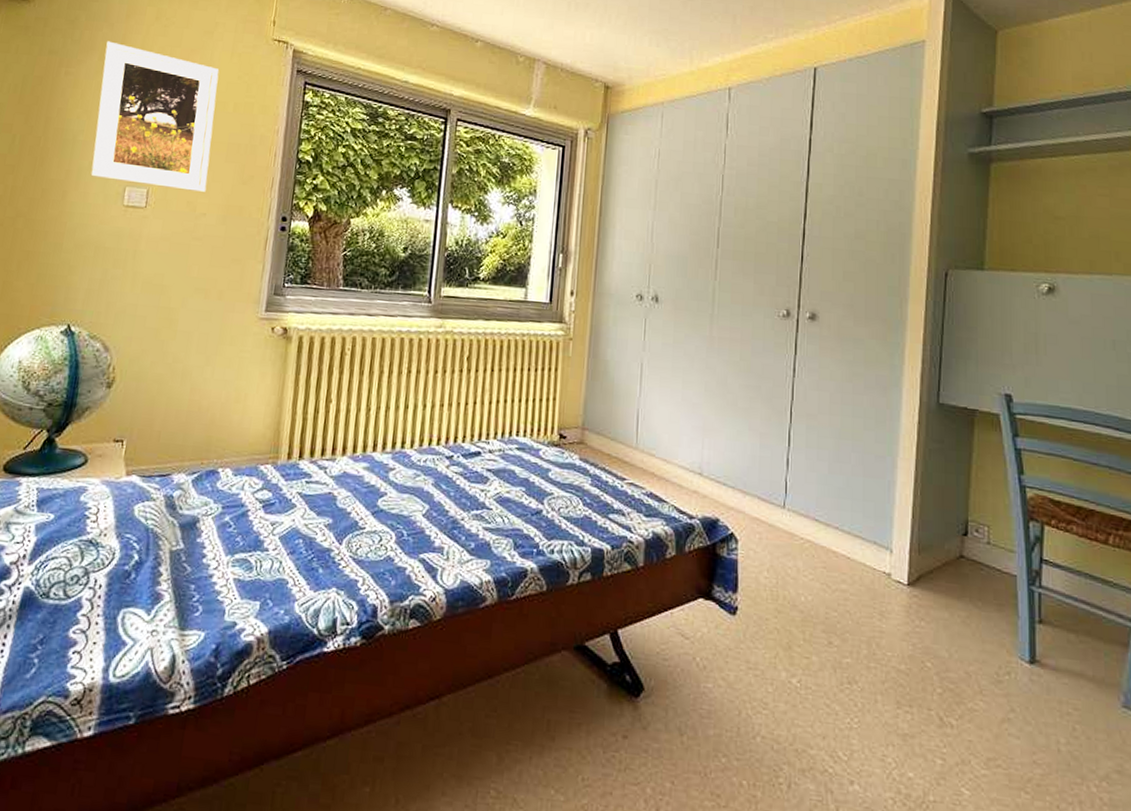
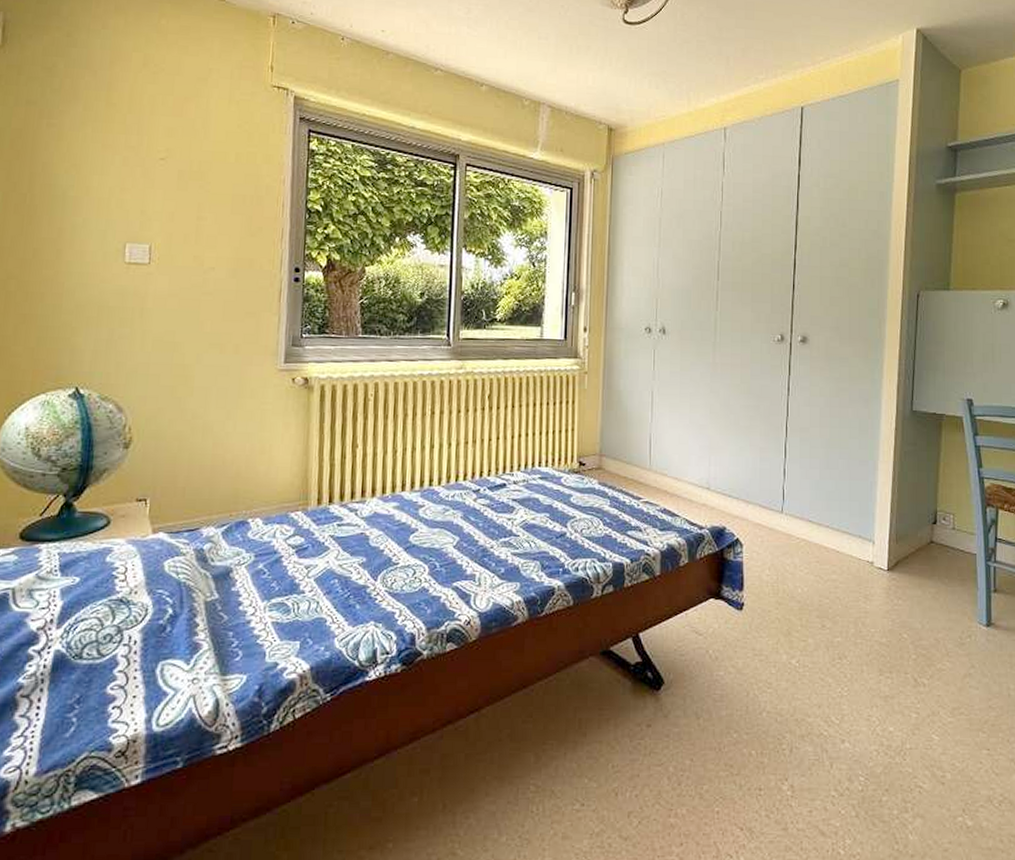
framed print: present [90,41,219,192] -> none [86,89,217,246]

